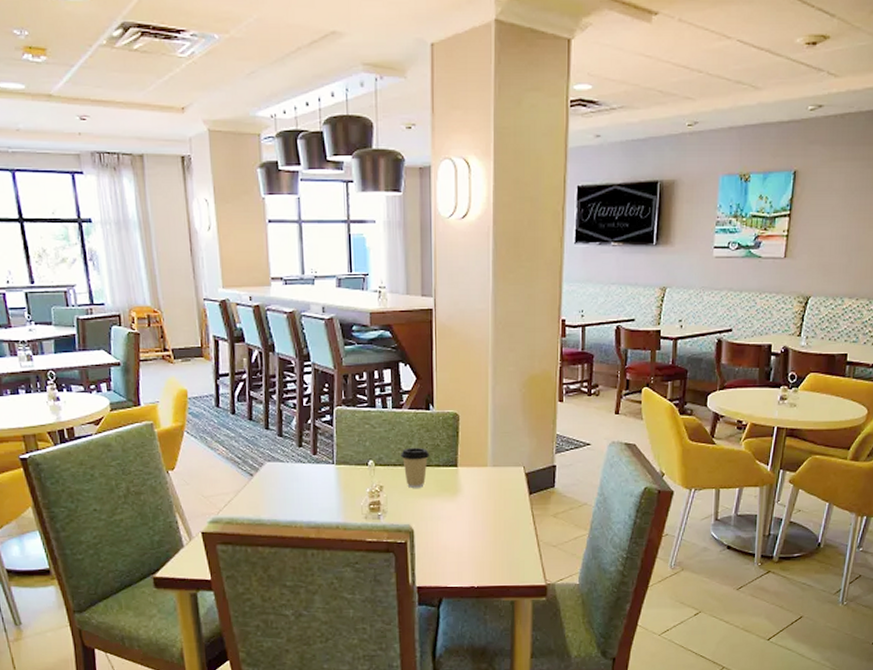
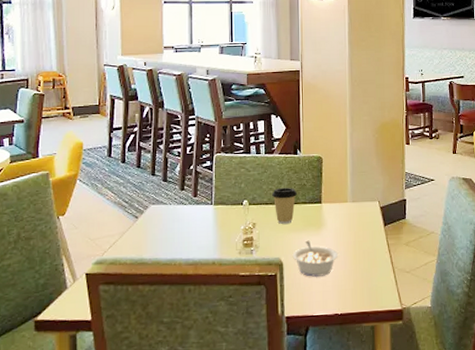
legume: none [424,507,476,547] -> present [292,240,339,277]

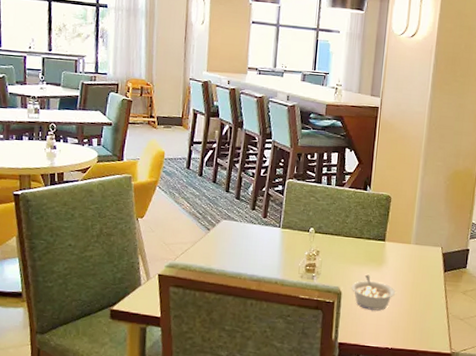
coffee cup: present [272,187,298,224] -> none [338,220,363,256]

